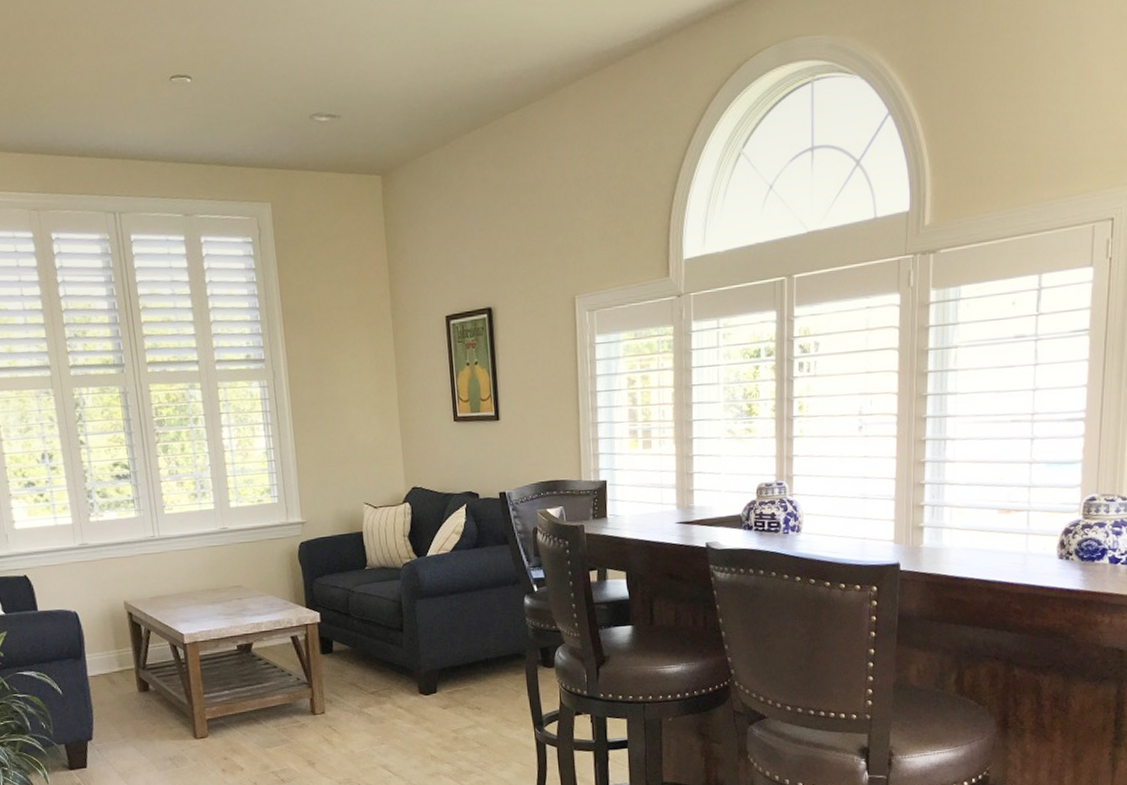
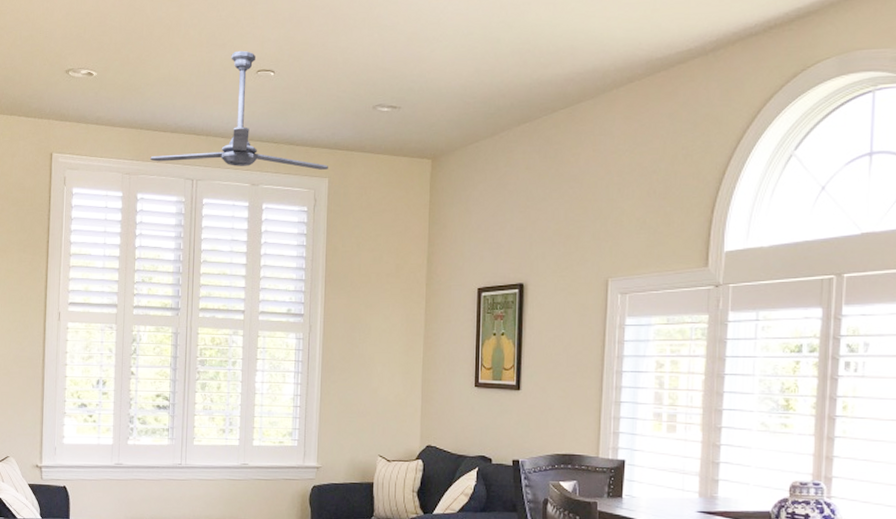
ceiling fan: none [59,52,269,194] -> present [150,50,328,170]

